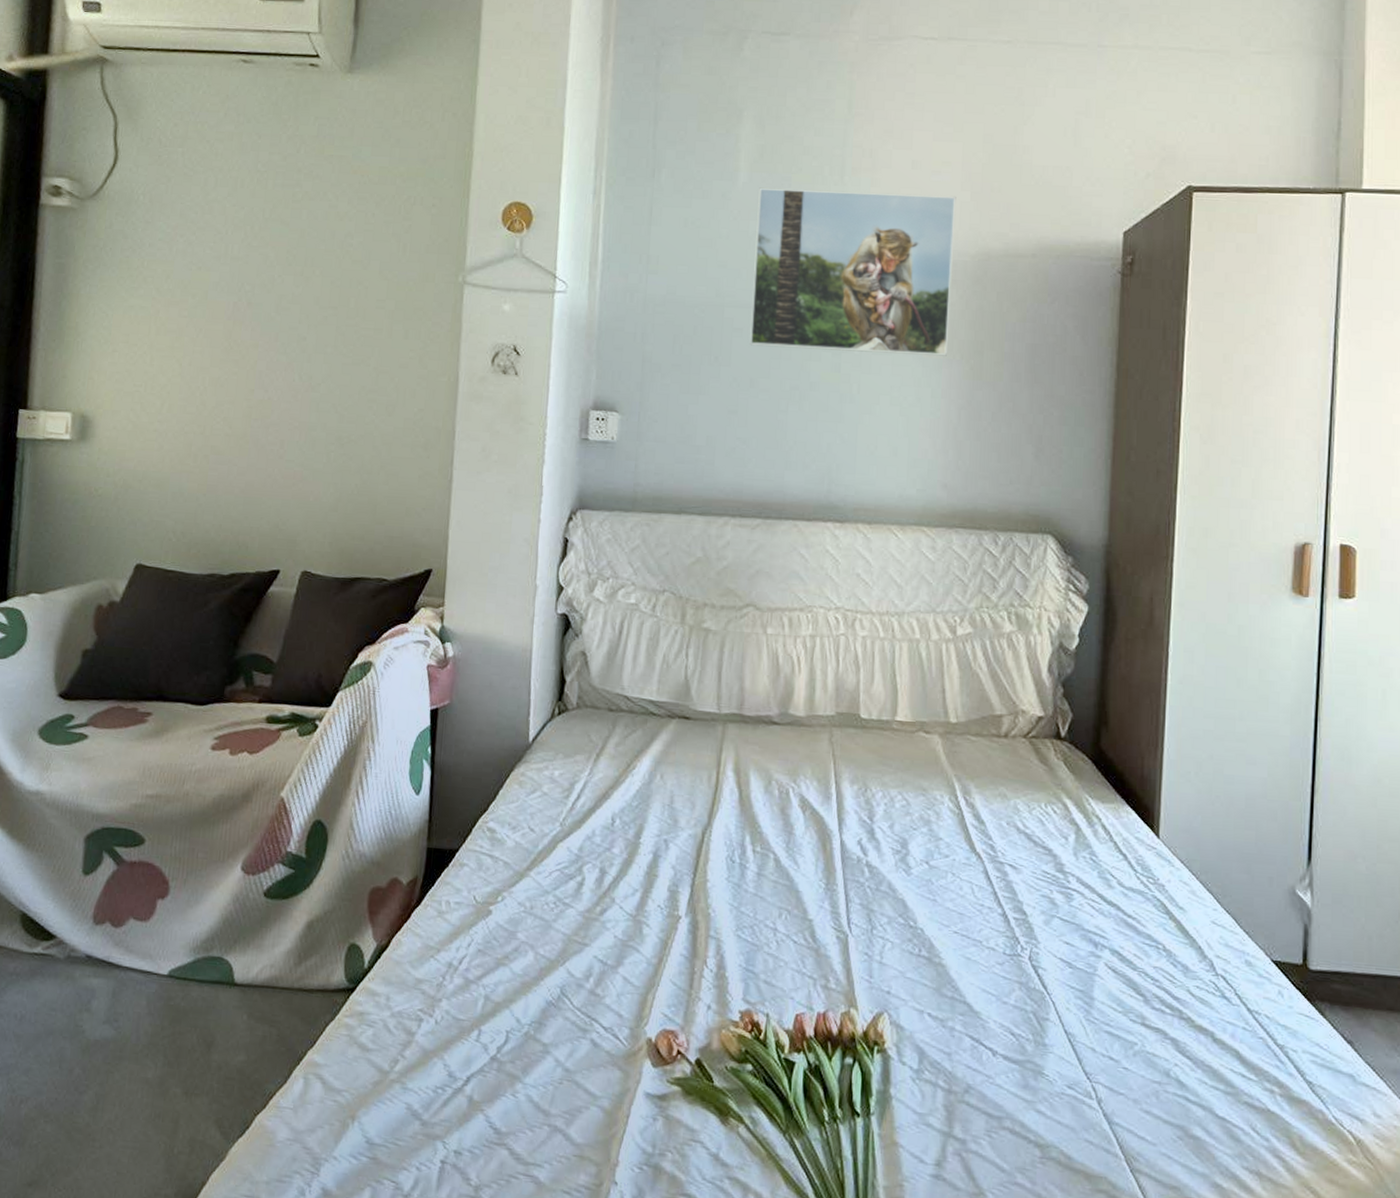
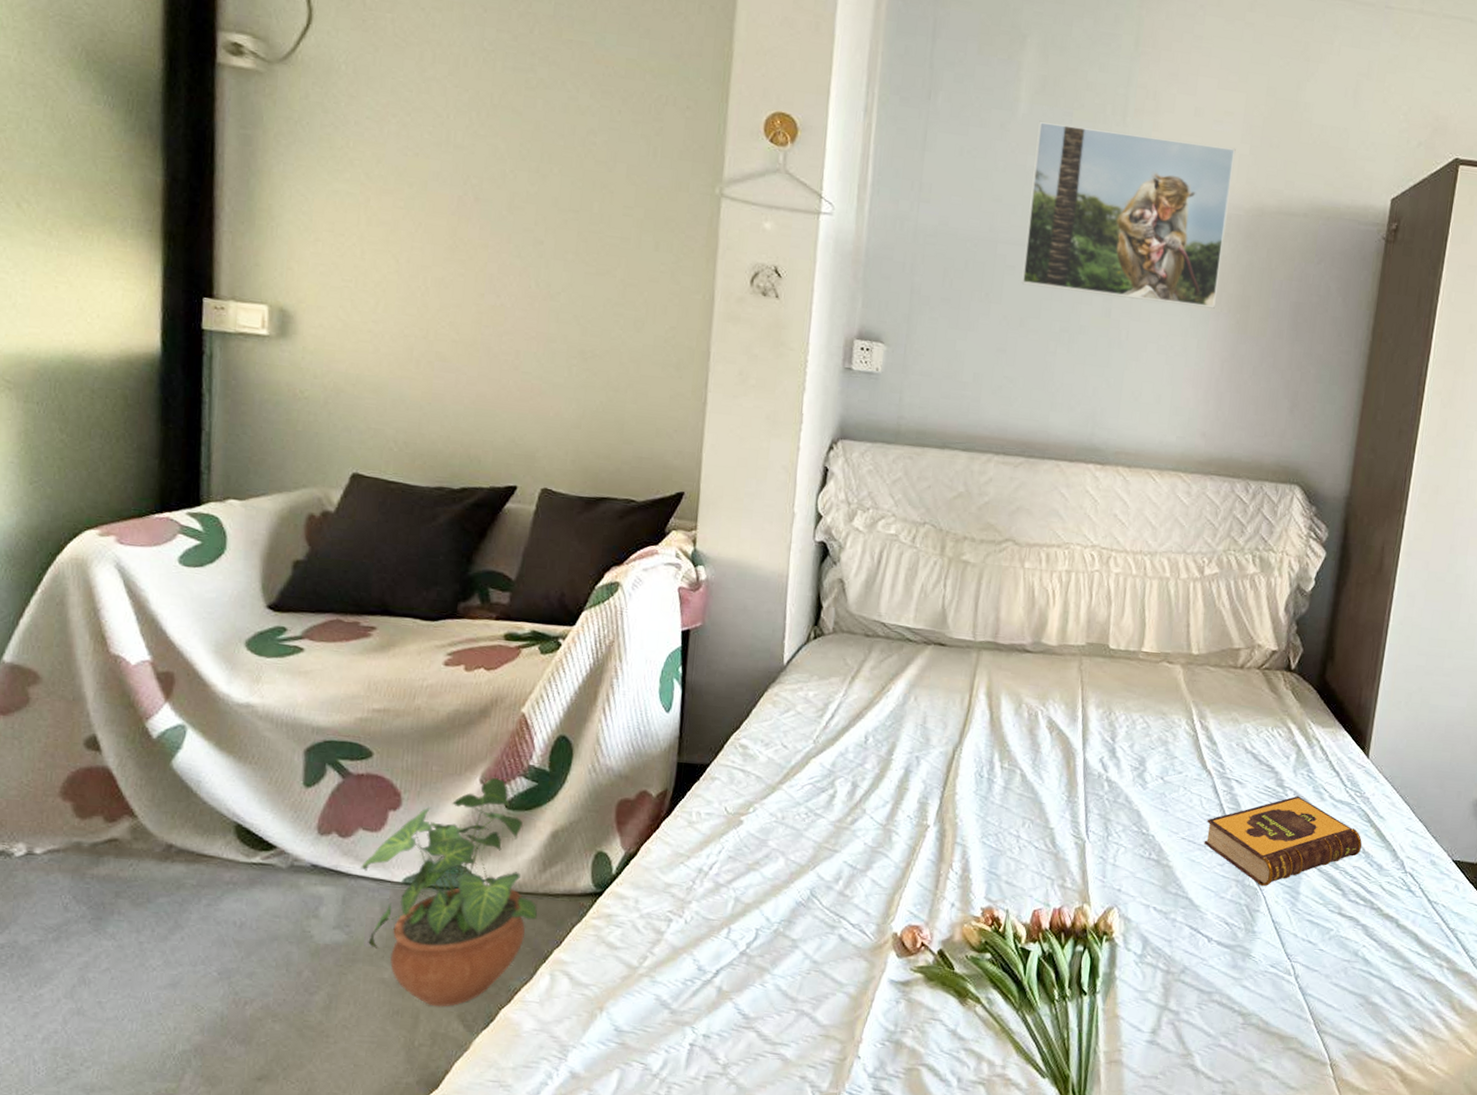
potted plant: none [130,864,293,1111] -> present [361,777,538,1007]
hardback book: none [979,882,1162,989] -> present [1204,796,1363,886]

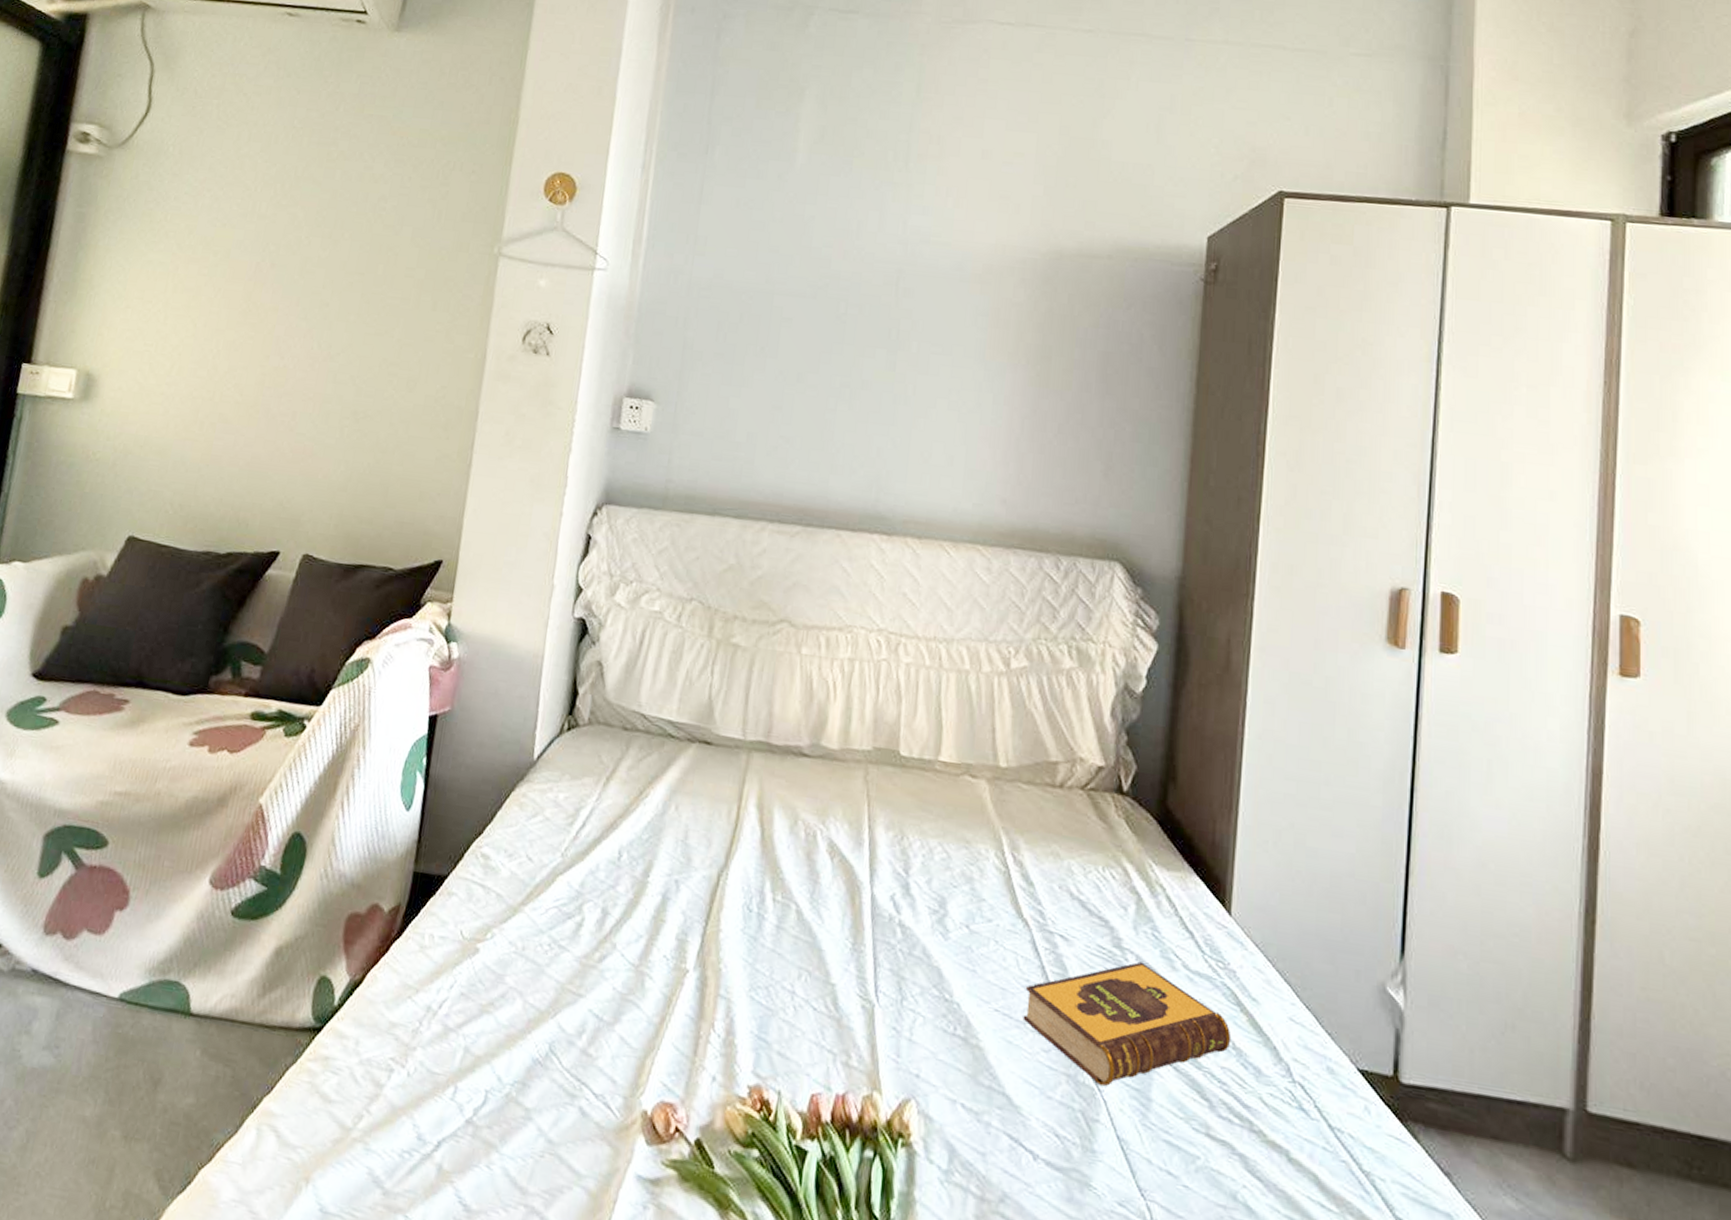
potted plant: present [361,777,538,1007] -> none [75,877,251,1160]
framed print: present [1021,121,1236,309] -> none [799,170,1028,360]

